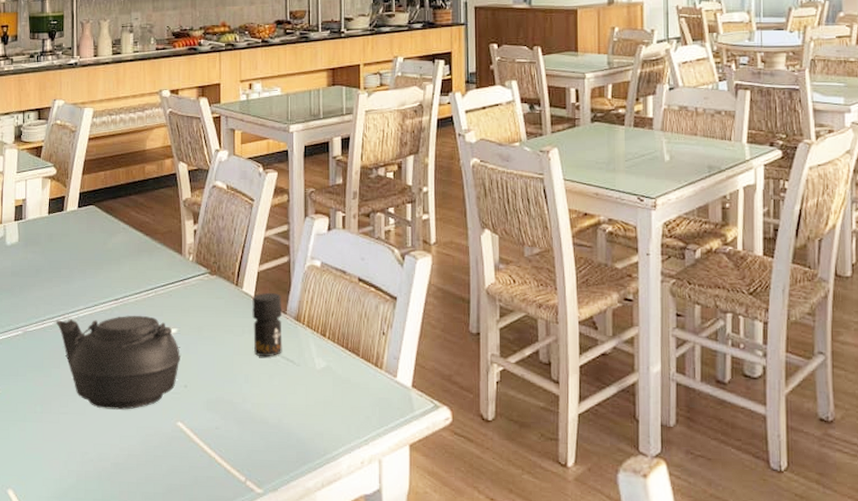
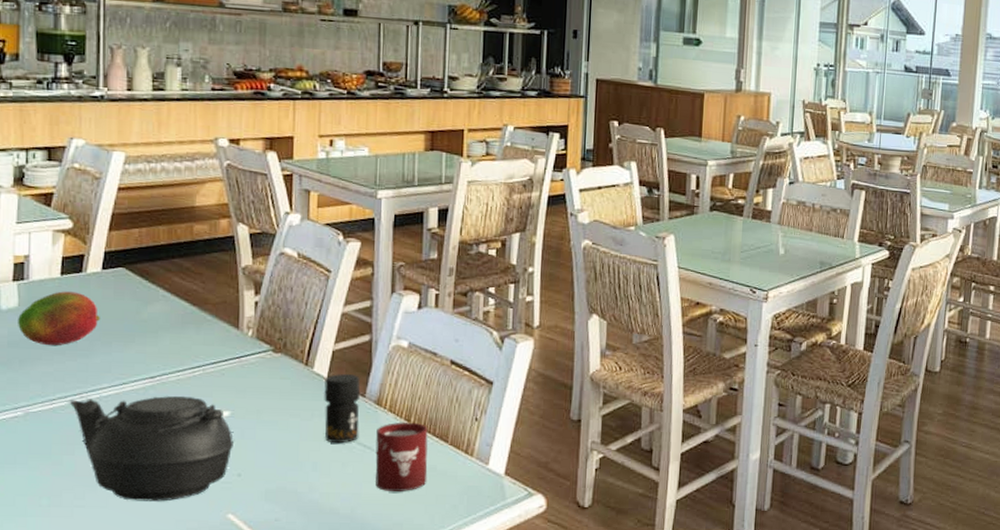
fruit: none [18,228,77,274] -> present [18,291,100,345]
cup: none [297,336,343,403] -> present [375,422,428,491]

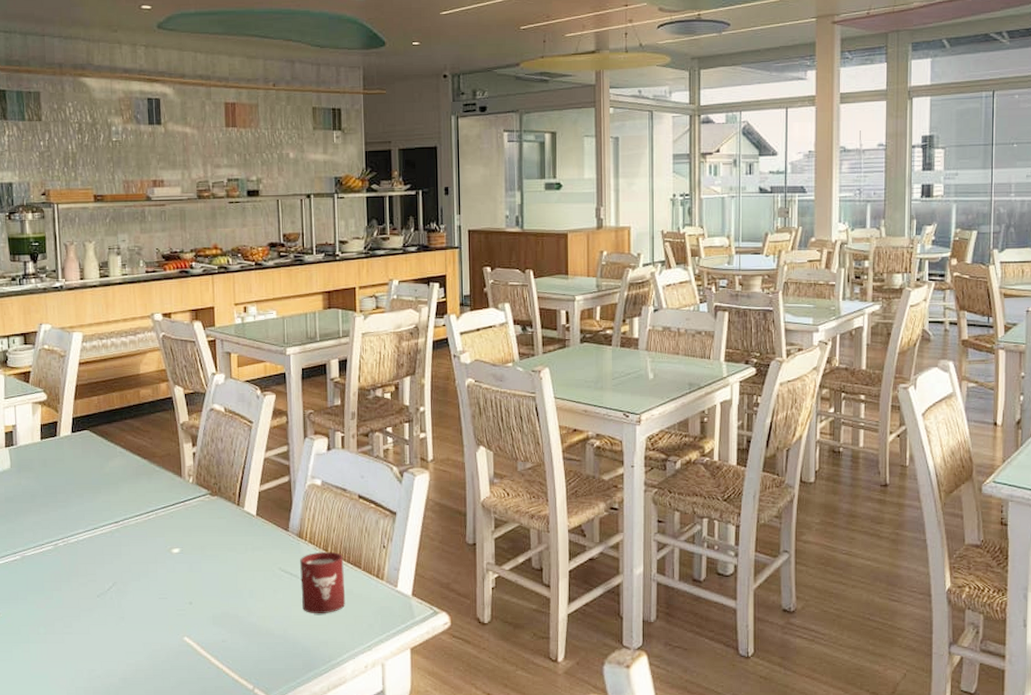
fruit: present [18,291,100,345] -> none [11,453,73,499]
teapot: present [70,396,234,502] -> none [55,537,184,628]
jar: present [324,374,361,444] -> none [254,512,286,573]

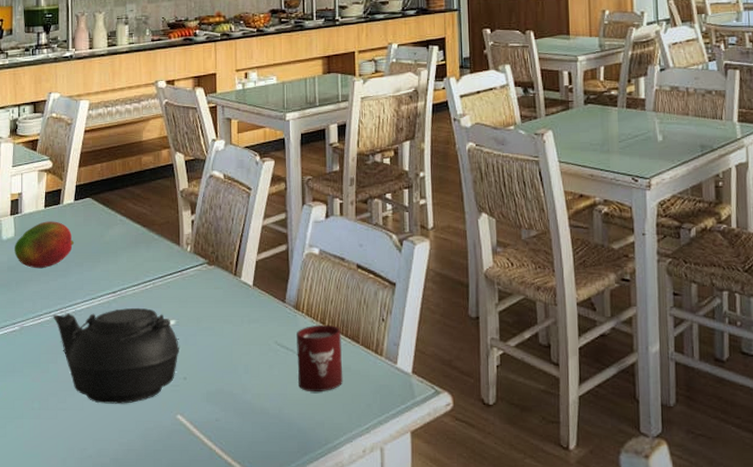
fruit: none [11,453,73,499] -> present [15,221,74,268]
teapot: none [55,537,184,628] -> present [53,308,179,404]

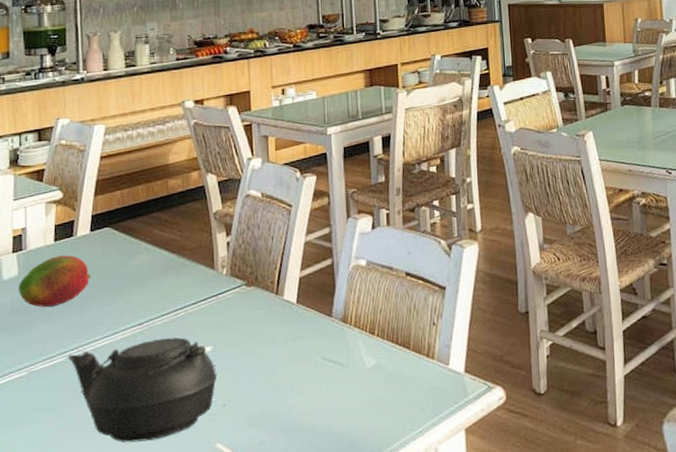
cup: present [297,324,343,391] -> none [345,334,395,403]

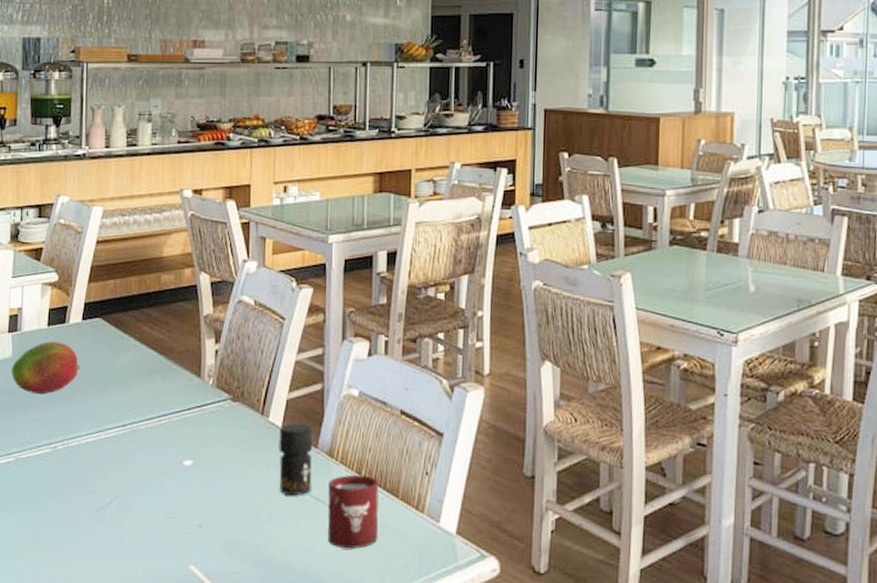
teapot: present [68,337,217,443] -> none [54,444,195,550]
jar: none [294,297,329,364] -> present [279,424,314,496]
cup: none [345,334,395,403] -> present [327,474,379,549]

